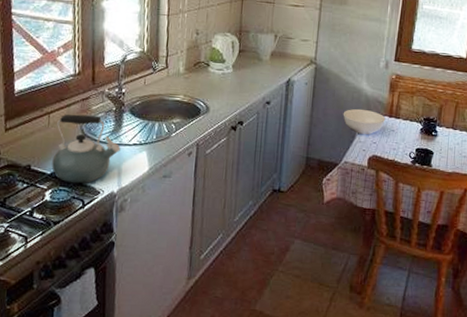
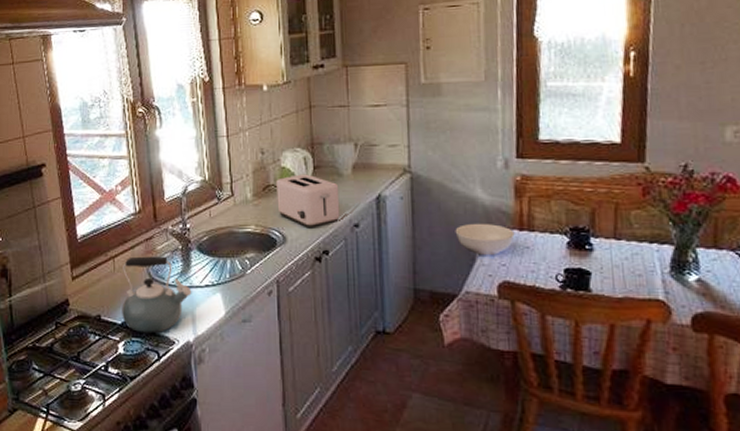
toaster: none [205,55,258,102] -> present [276,174,340,229]

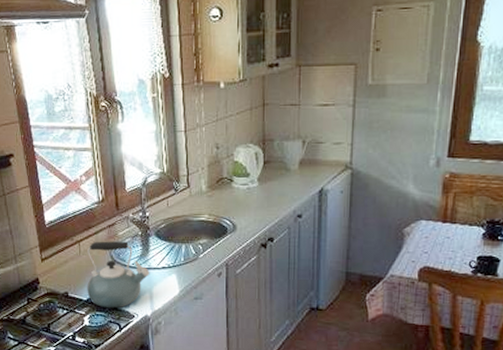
toaster: present [276,174,340,229] -> none [229,168,286,218]
bowl: present [455,223,515,256] -> none [386,215,438,245]

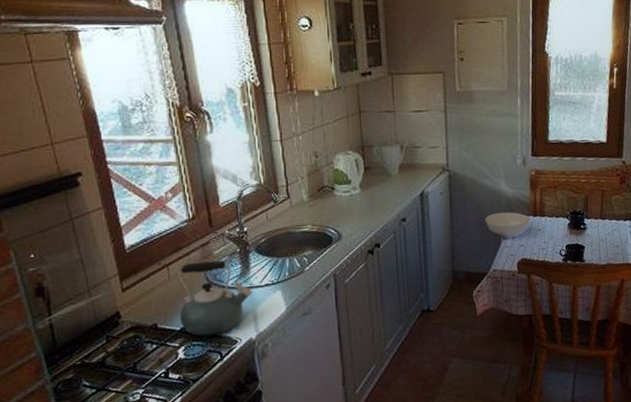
bowl: none [386,215,438,245] -> present [484,211,530,239]

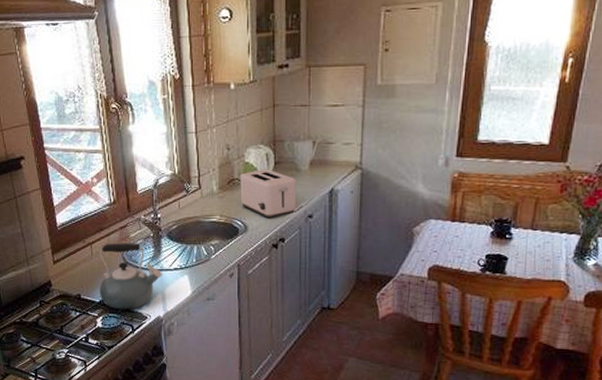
toaster: none [330,175,389,225] -> present [240,169,297,219]
bowl: present [484,211,530,239] -> none [396,215,447,244]

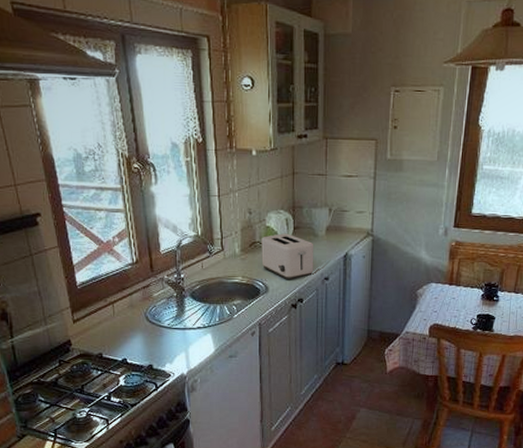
kettle: present [99,243,162,310] -> none [122,302,186,368]

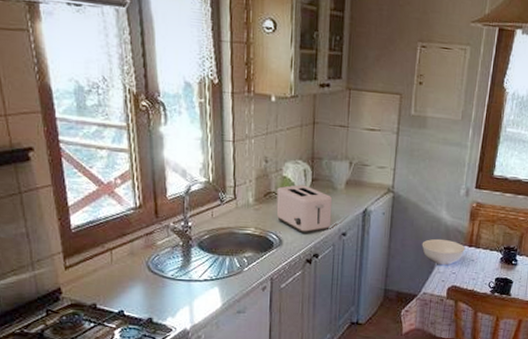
bowl: none [402,278,446,305] -> present [421,238,465,266]

